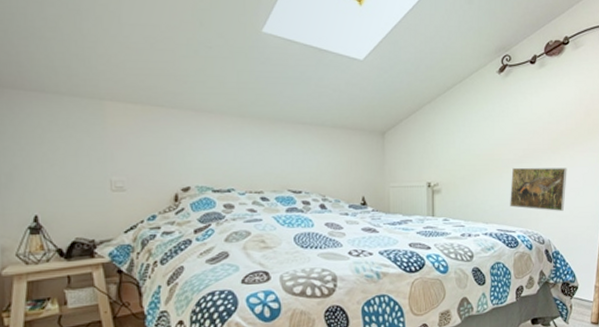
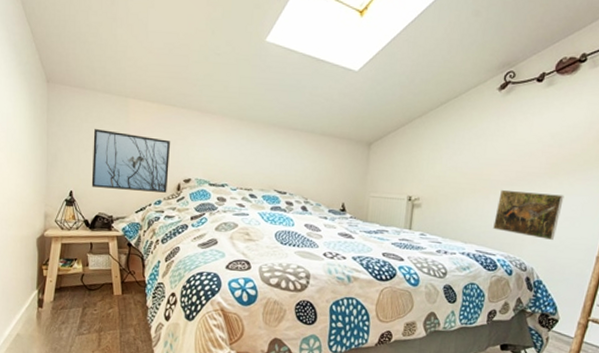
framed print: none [60,139,163,208] -> present [91,129,170,193]

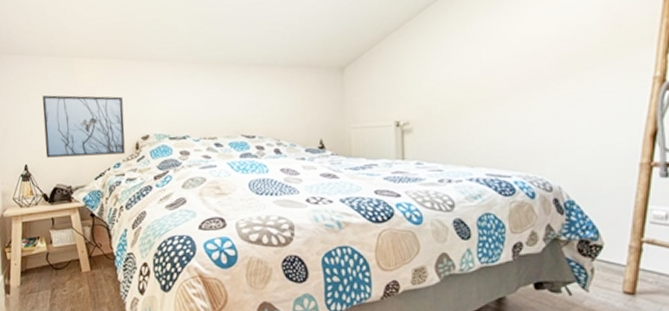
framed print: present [493,189,564,241] -> none [503,95,586,152]

